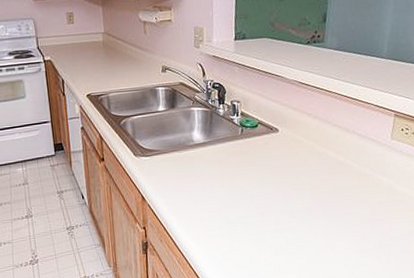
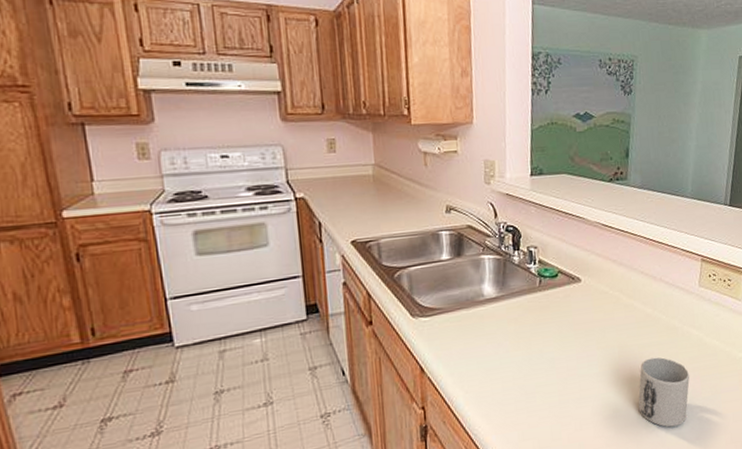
mug: none [328,199,378,260] -> present [638,357,690,428]

